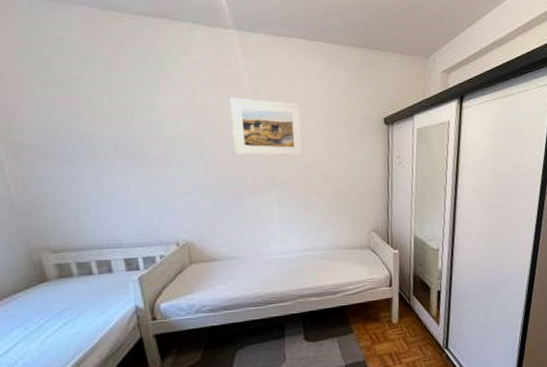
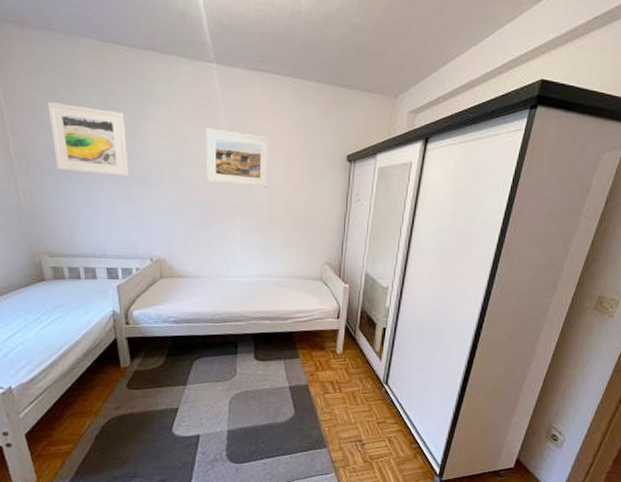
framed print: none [38,78,145,156] -> present [48,102,130,177]

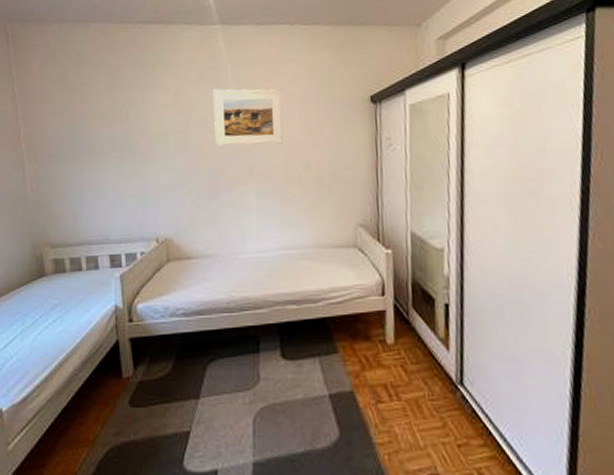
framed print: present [48,102,130,177] -> none [58,86,135,154]

